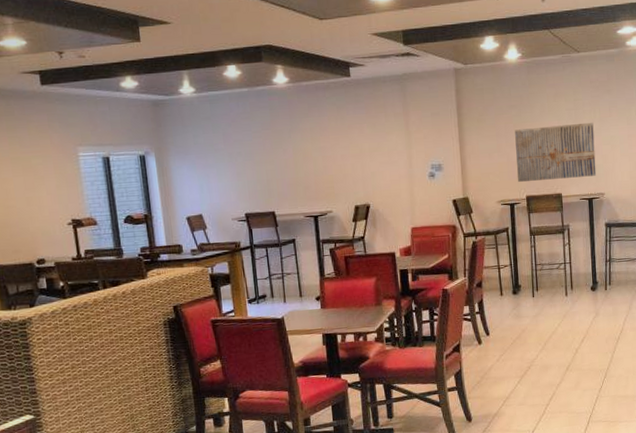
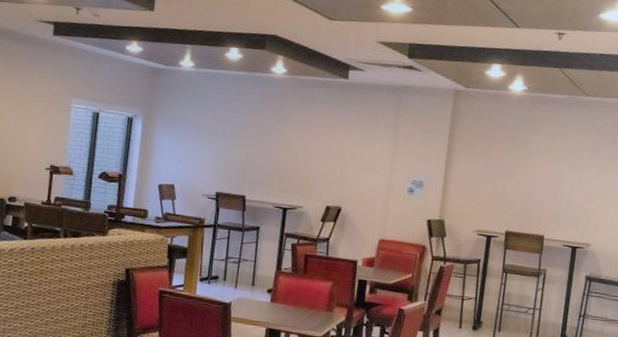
wall art: present [515,122,597,182] -> none [499,161,591,225]

